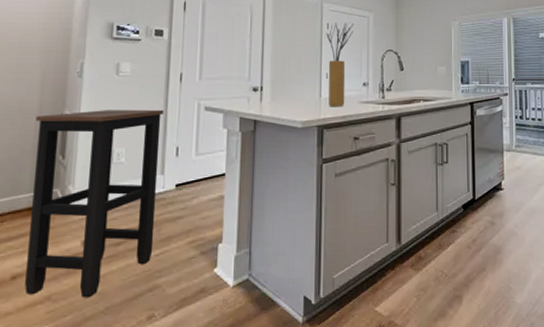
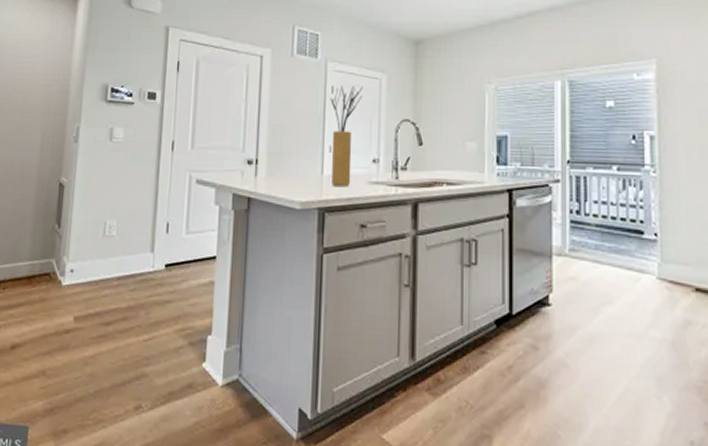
bar stool: present [25,109,164,298] -> none [22,178,156,378]

